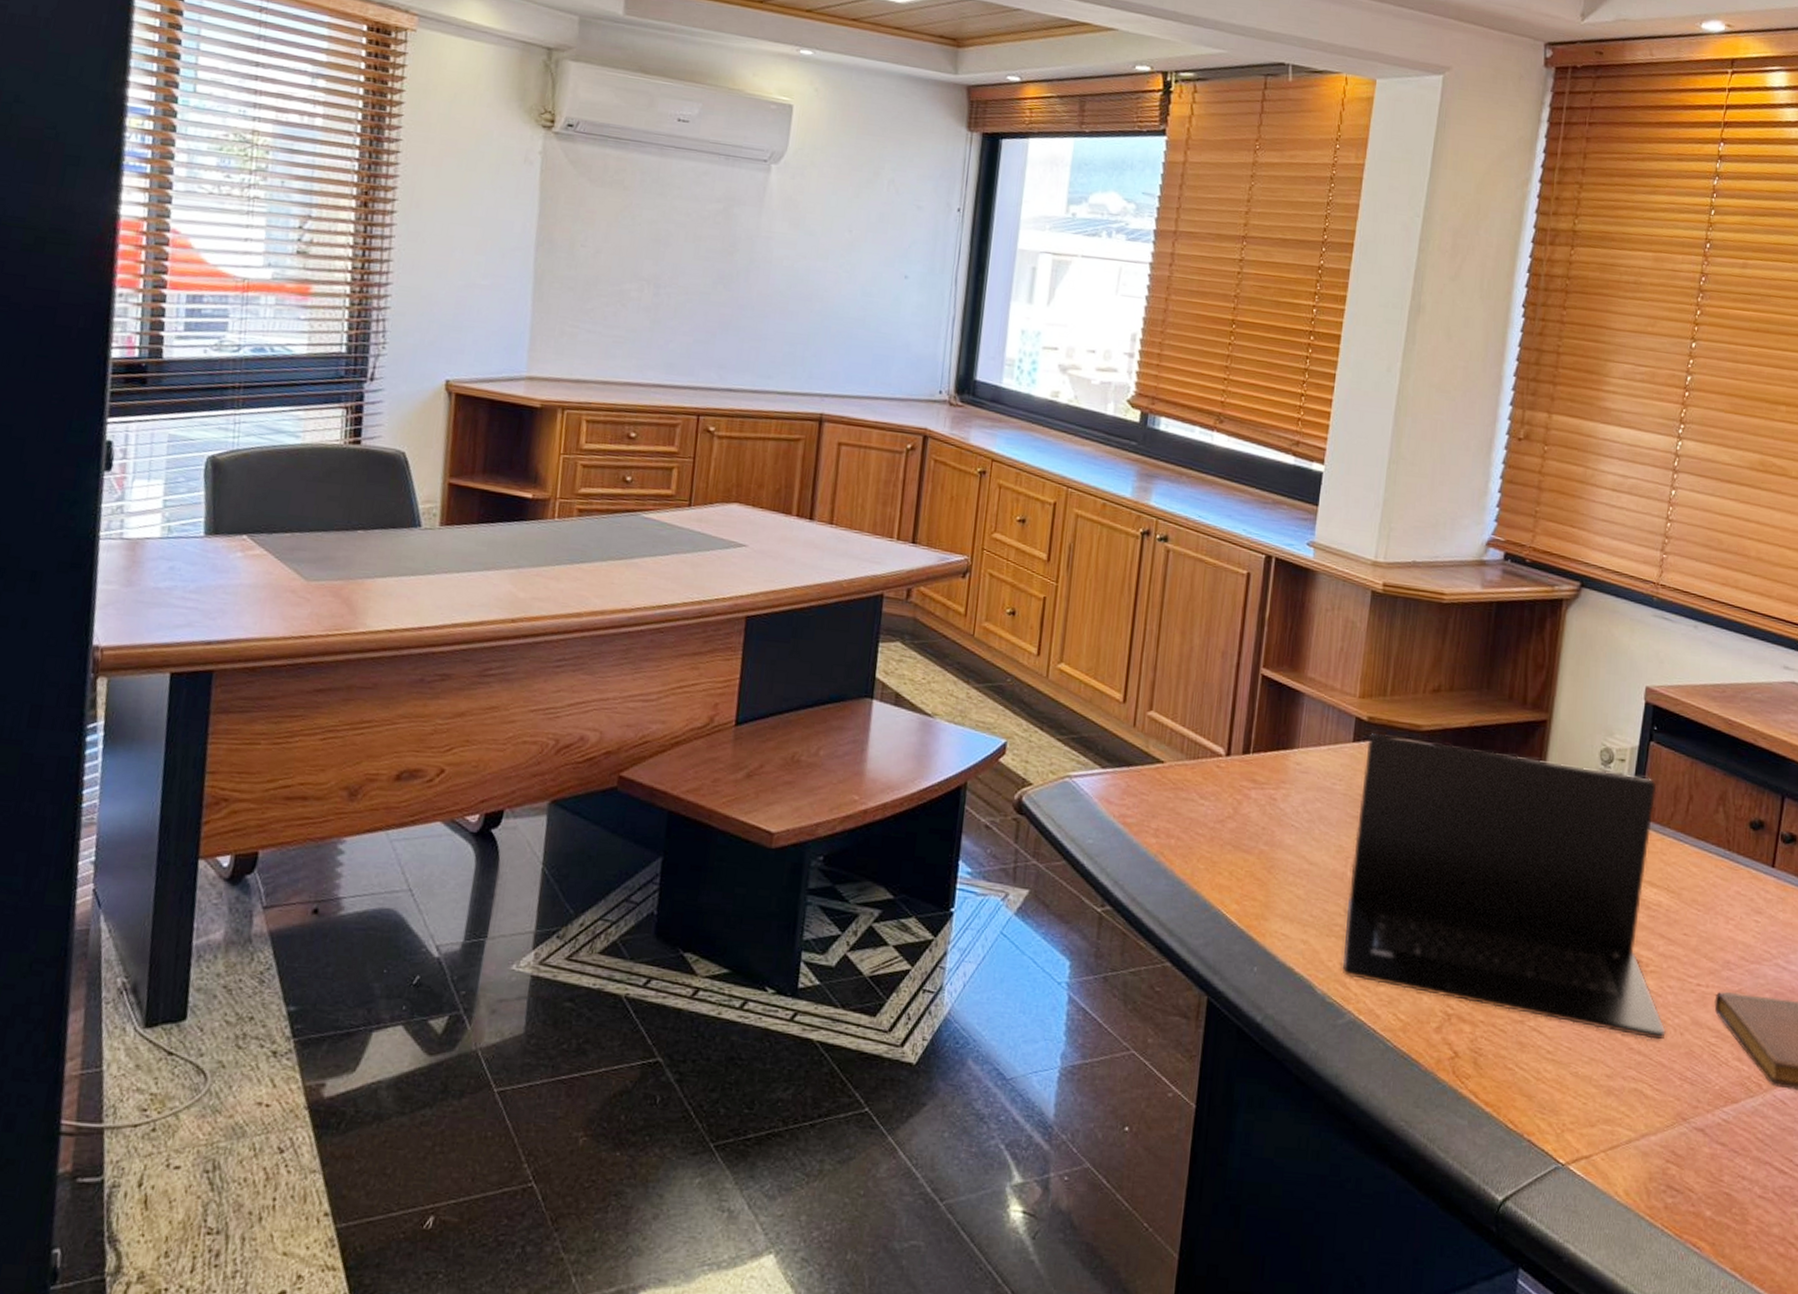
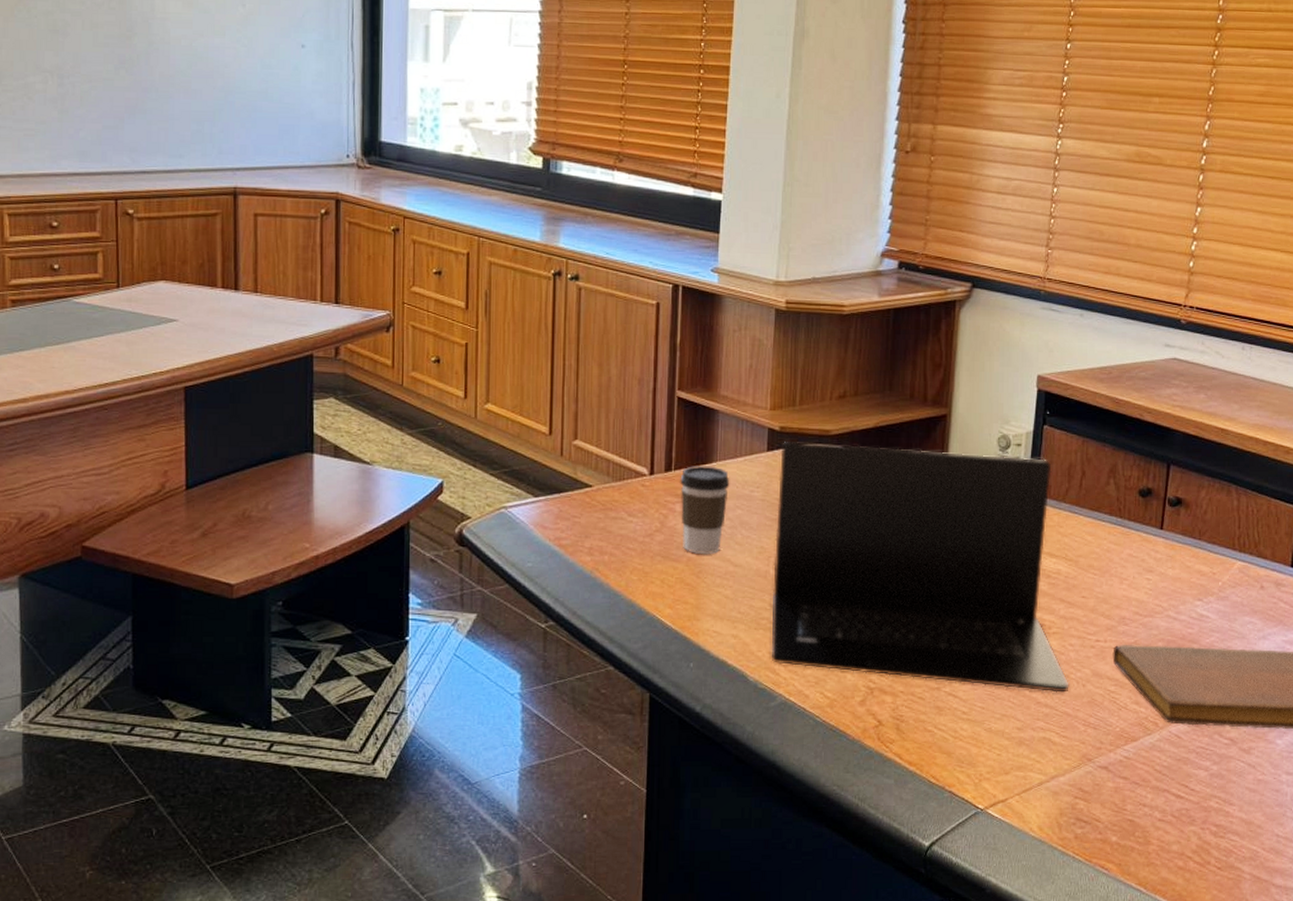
coffee cup: none [1255,750,1311,848] -> present [680,464,730,554]

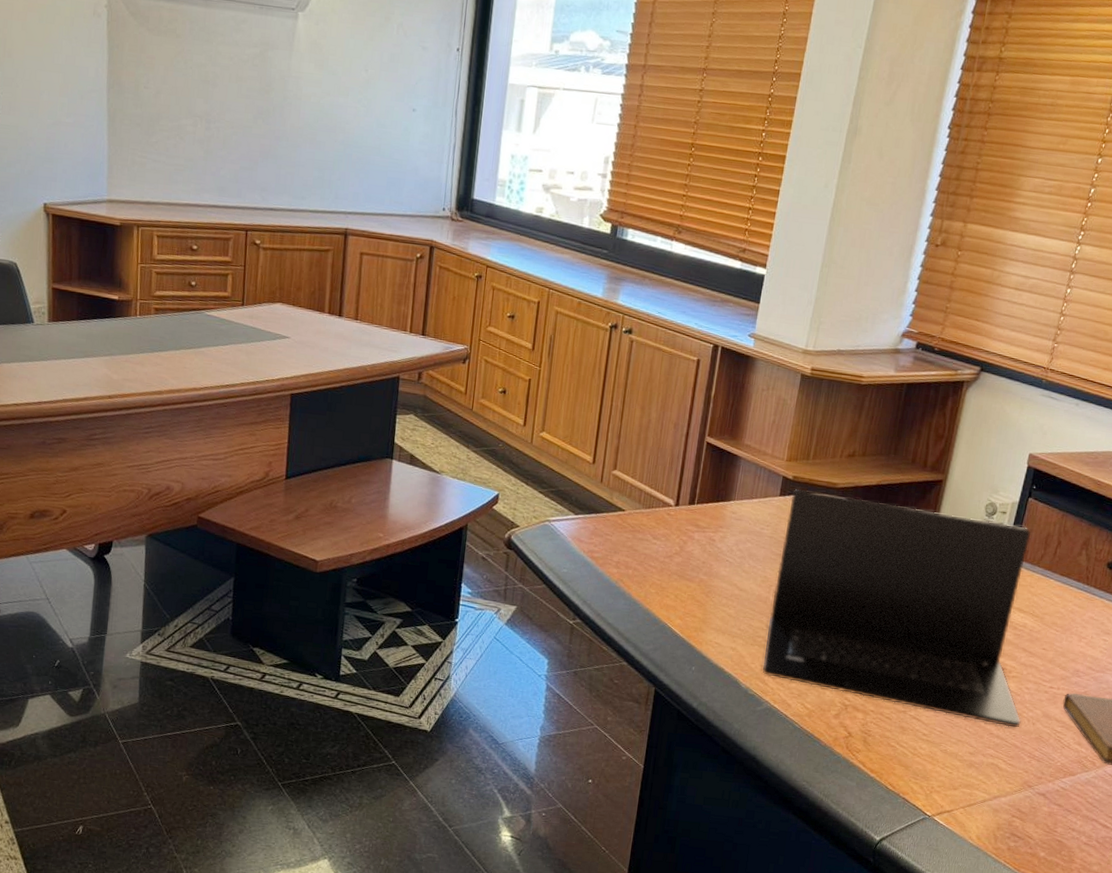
coffee cup: present [680,464,730,554] -> none [697,502,744,578]

